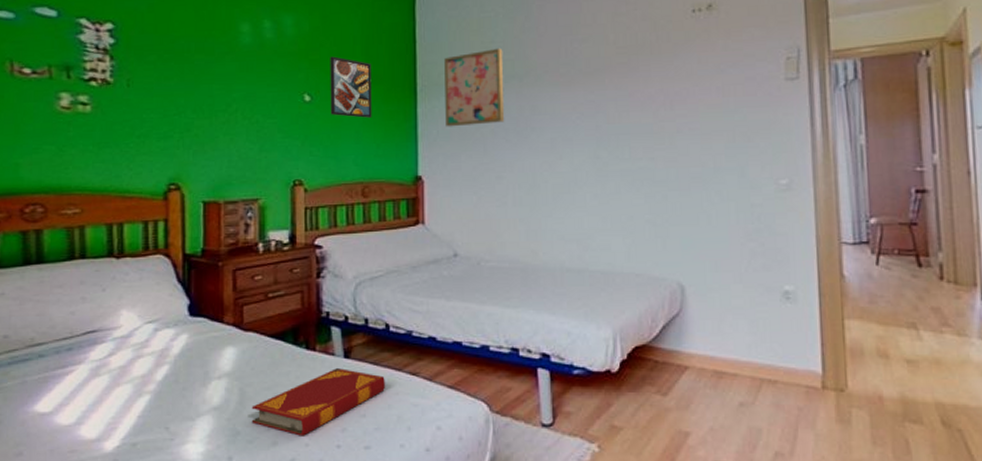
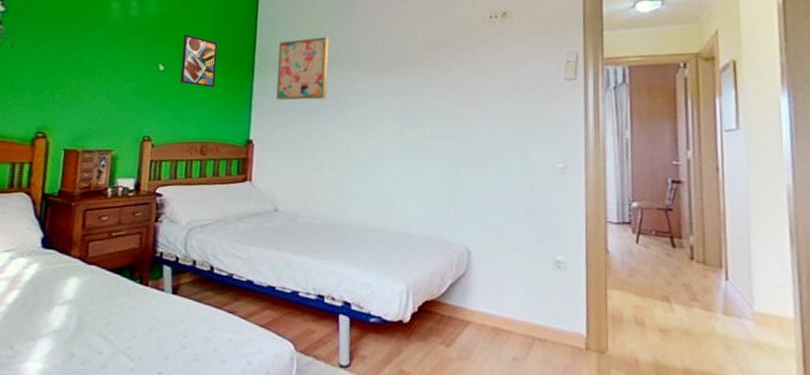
hardback book: present [251,368,385,436] -> none [86,303,206,362]

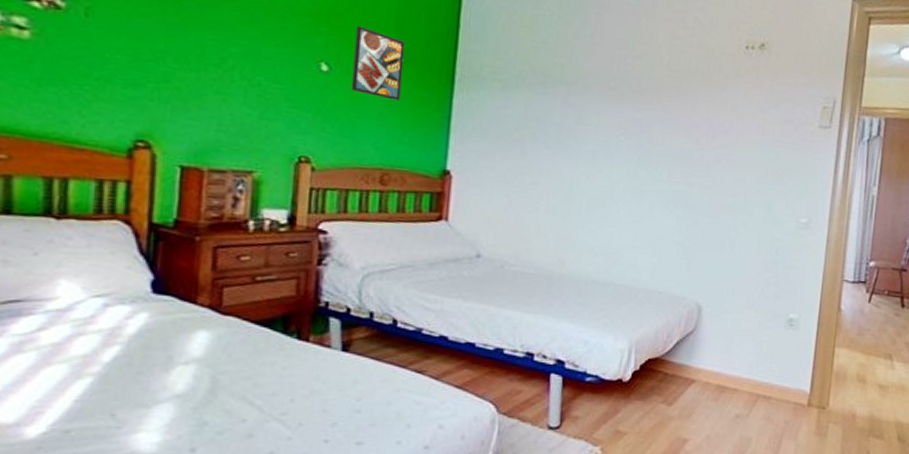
wall art: present [276,36,330,100] -> none [482,49,554,127]

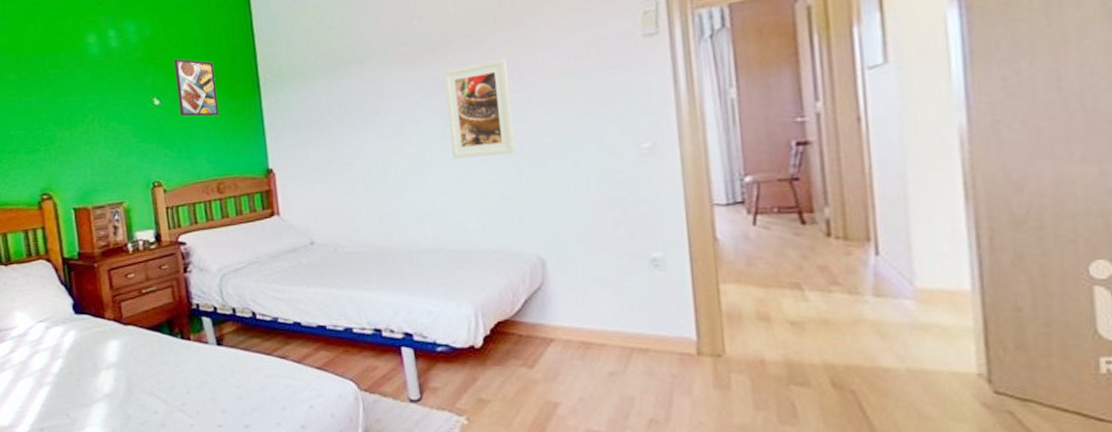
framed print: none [638,113,704,206] -> present [443,58,515,159]

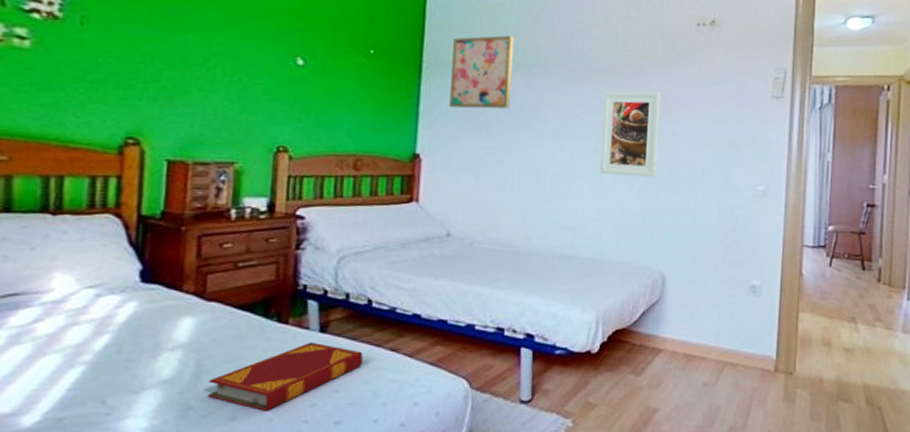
hardback book: none [138,355,258,418] -> present [207,343,363,411]
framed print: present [173,58,219,117] -> none [325,21,375,90]
wall art: none [284,33,349,119] -> present [449,35,515,109]

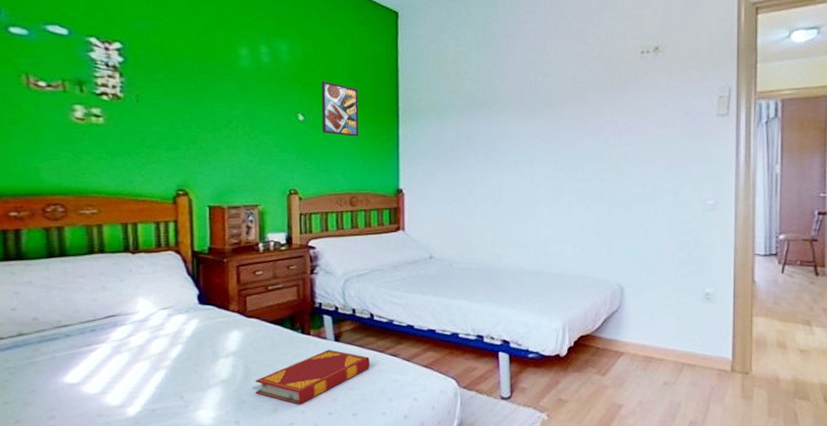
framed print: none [325,21,375,90] -> present [321,81,359,137]
wall art: present [449,35,515,109] -> none [423,78,476,147]
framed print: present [599,91,660,178] -> none [558,118,609,198]

